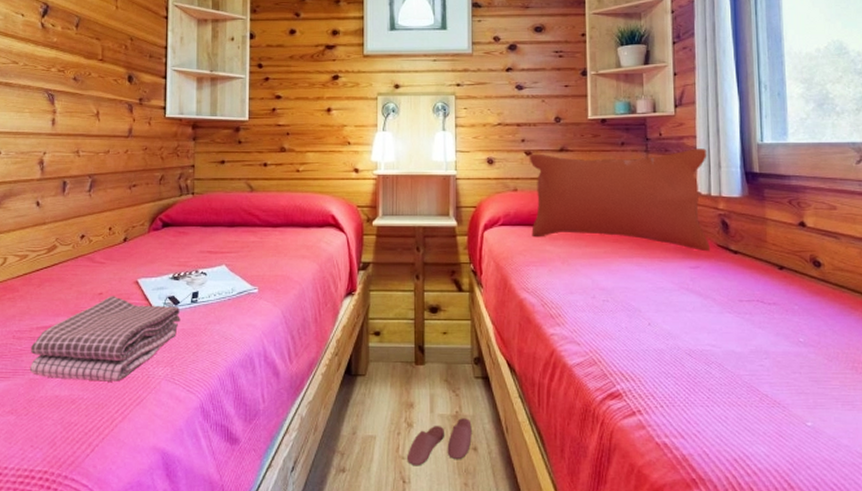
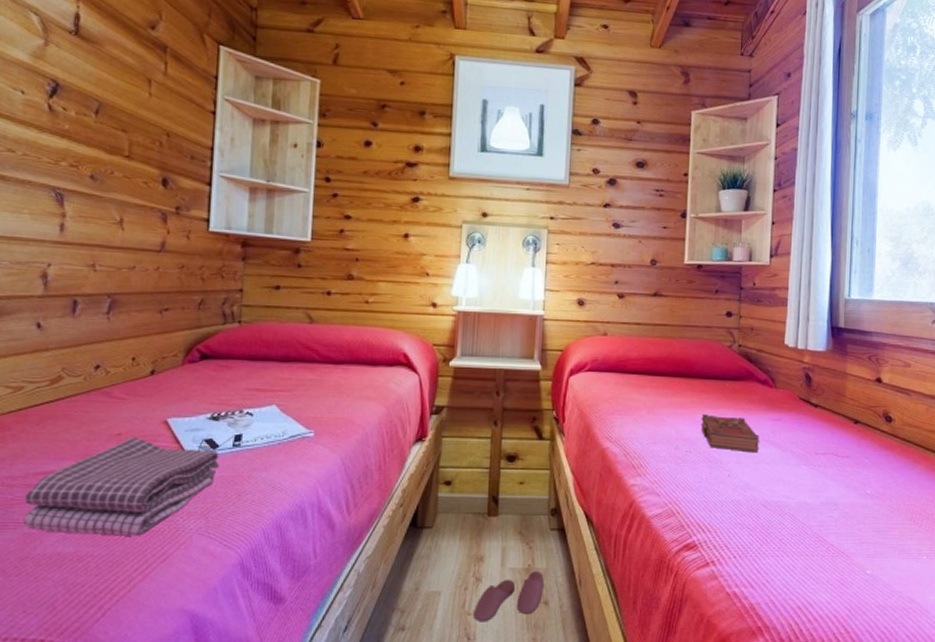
cushion: present [530,148,710,252] -> none [618,296,798,405]
book: none [616,264,680,301] -> present [701,414,760,453]

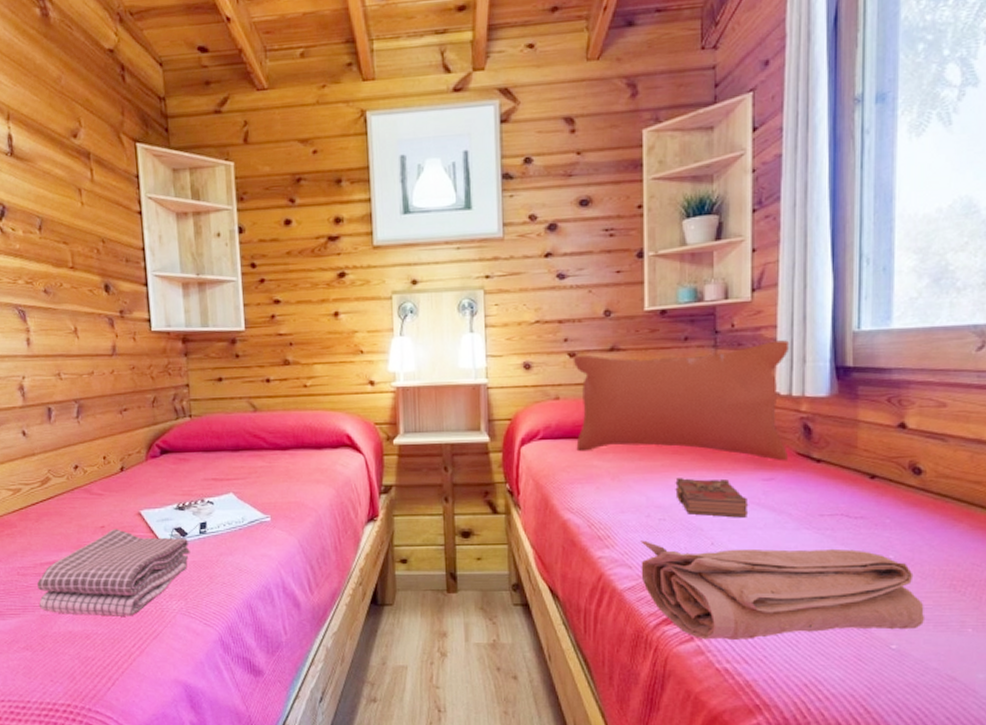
slippers: present [474,571,544,622] -> none [442,647,511,696]
cushion: none [618,296,798,405] -> present [574,340,790,461]
towel: none [667,470,893,565] -> present [640,540,926,640]

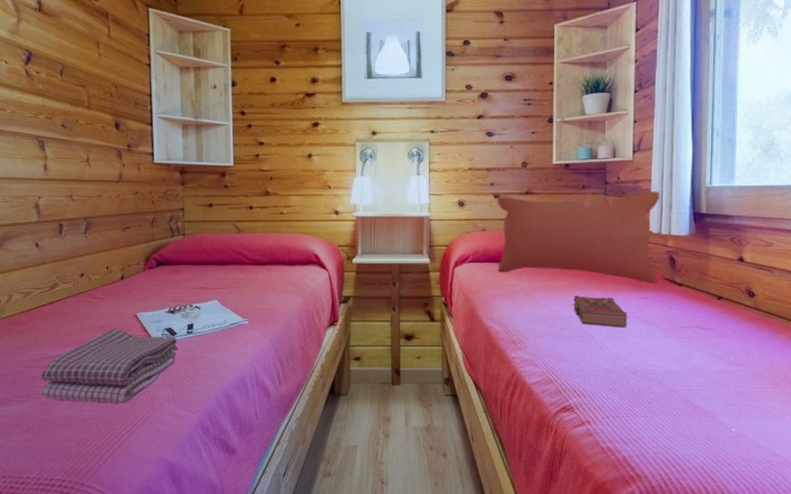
towel: present [640,540,926,640] -> none [545,345,756,424]

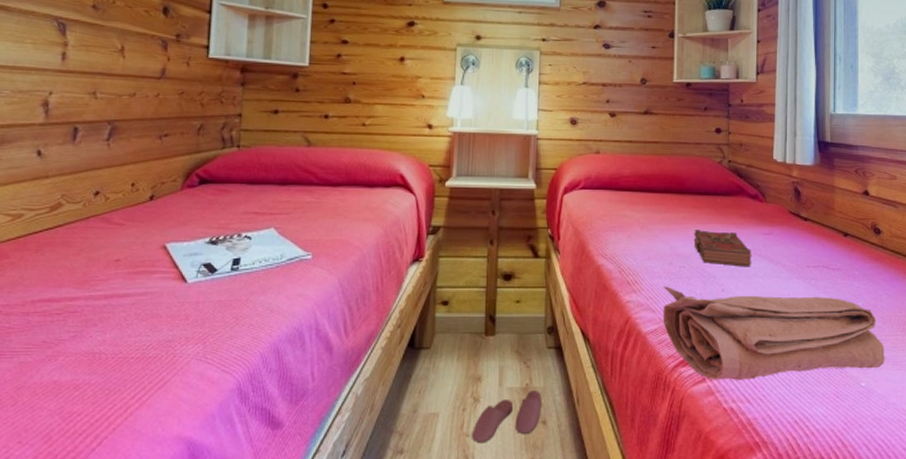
towel: present [41,328,178,403] -> none [19,263,218,363]
slippers: none [385,430,442,470] -> present [472,390,542,444]
cushion: present [498,191,661,285] -> none [612,115,785,219]
towel: none [545,345,756,424] -> present [662,286,886,380]

